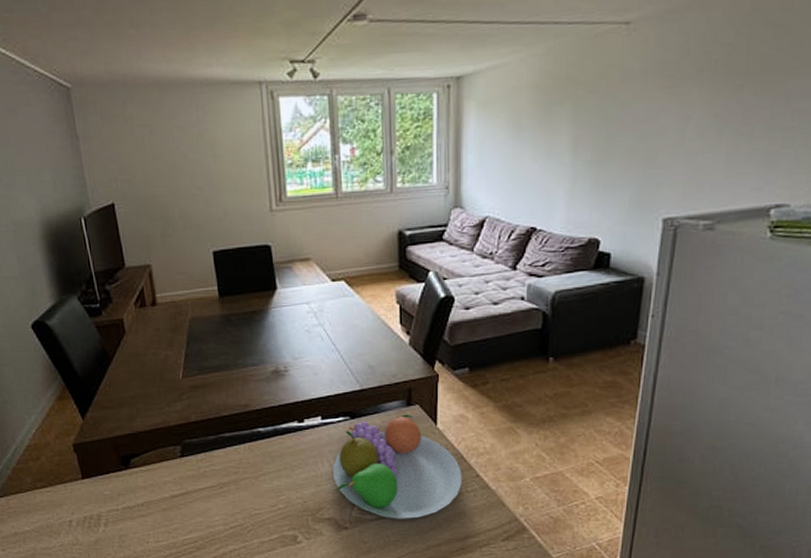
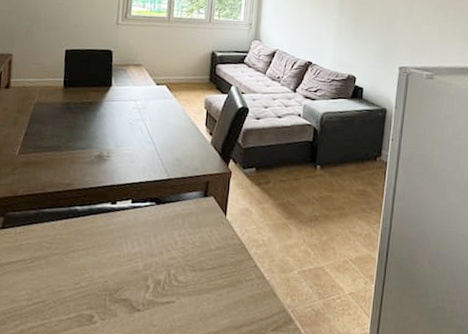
fruit bowl: present [333,414,462,519] -> none [134,204,243,305]

